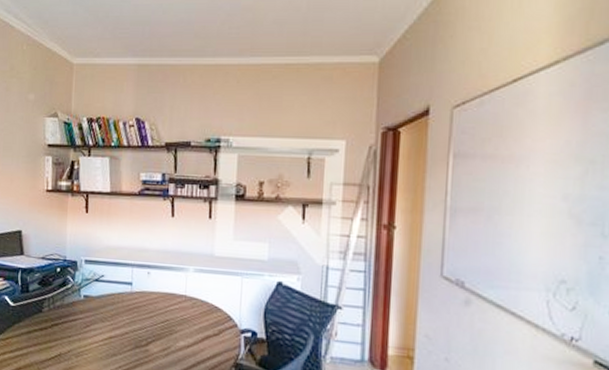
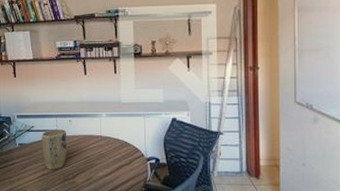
plant pot: none [111,281,144,333] -> present [41,128,68,171]

